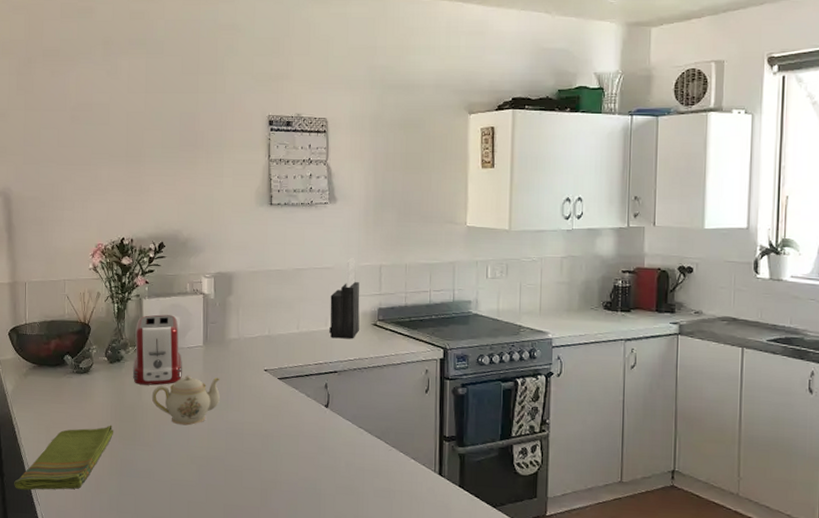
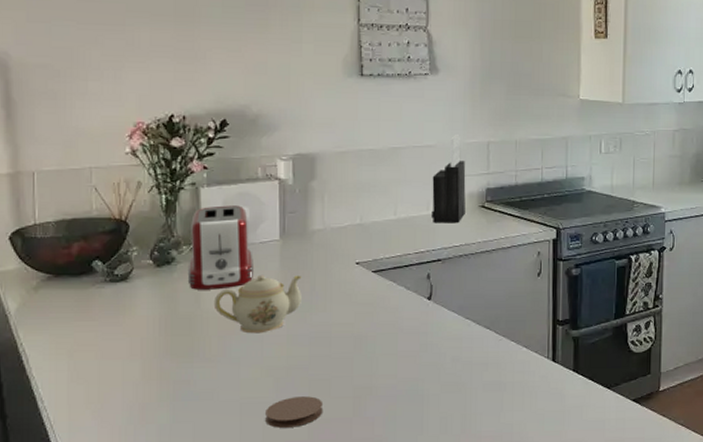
dish towel: present [14,425,113,491] -> none [22,341,163,433]
coaster: none [190,483,236,510] -> present [265,396,324,428]

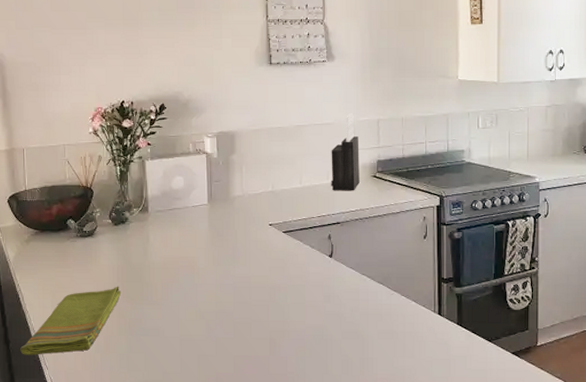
dish towel: none [22,341,163,433] -> present [20,286,121,355]
toaster: present [187,205,253,290] -> none [137,175,188,245]
teapot: present [213,274,302,334] -> none [158,233,226,282]
coaster: present [265,396,324,428] -> none [200,336,246,362]

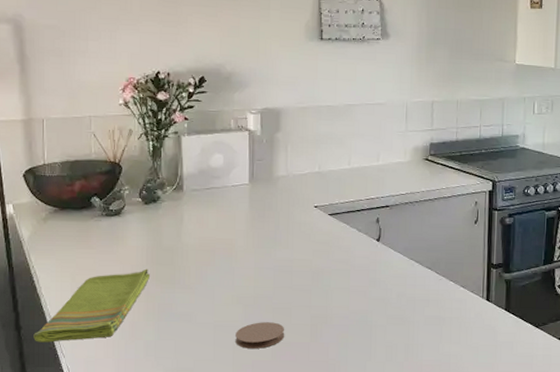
coaster: none [200,336,246,362] -> present [235,322,285,349]
knife block: present [331,113,360,191] -> none [381,94,412,174]

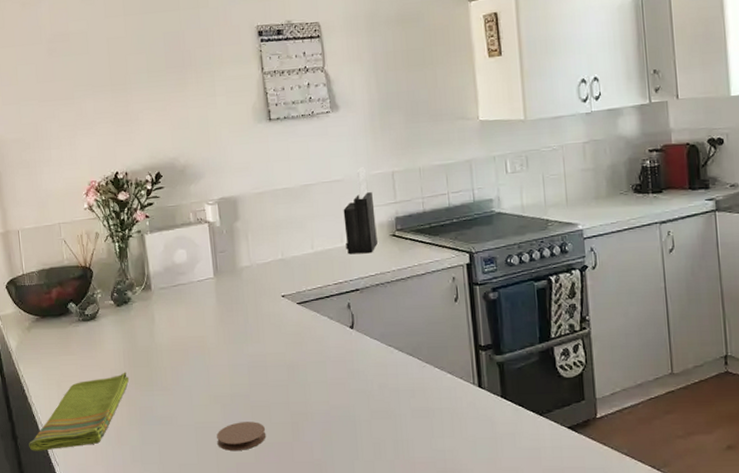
knife block: none [381,94,412,174] -> present [343,167,378,255]

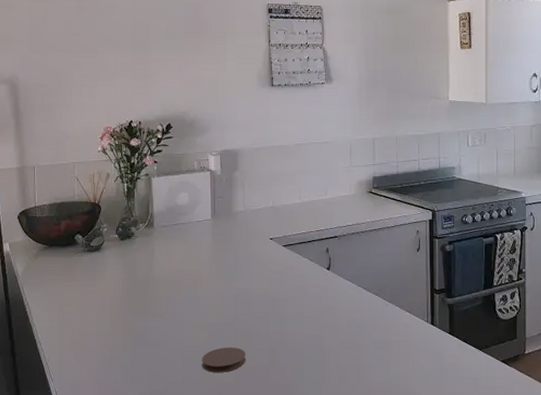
dish towel: present [29,372,129,451] -> none [26,299,126,368]
knife block: present [343,167,378,255] -> none [329,132,356,206]

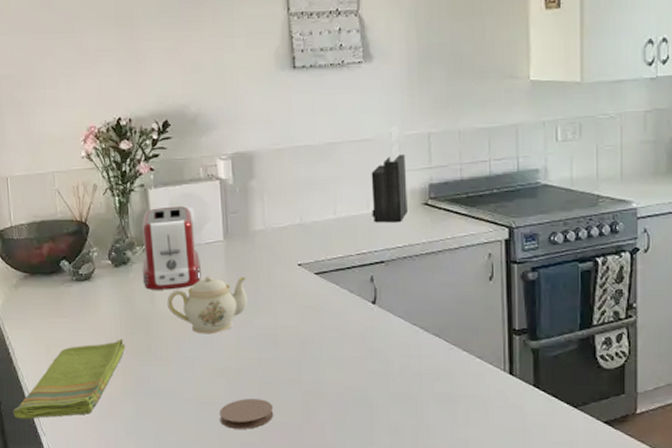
dish towel: none [26,299,126,368] -> present [13,338,125,419]
toaster: none [143,192,192,259] -> present [142,206,201,290]
teapot: none [162,247,228,295] -> present [166,275,247,334]
knife block: none [329,132,356,206] -> present [371,126,408,223]

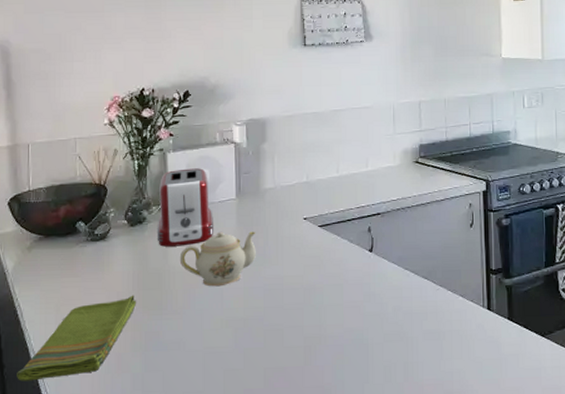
coaster: present [220,399,274,429] -> none [226,346,278,376]
knife block: present [371,126,408,223] -> none [370,96,401,179]

